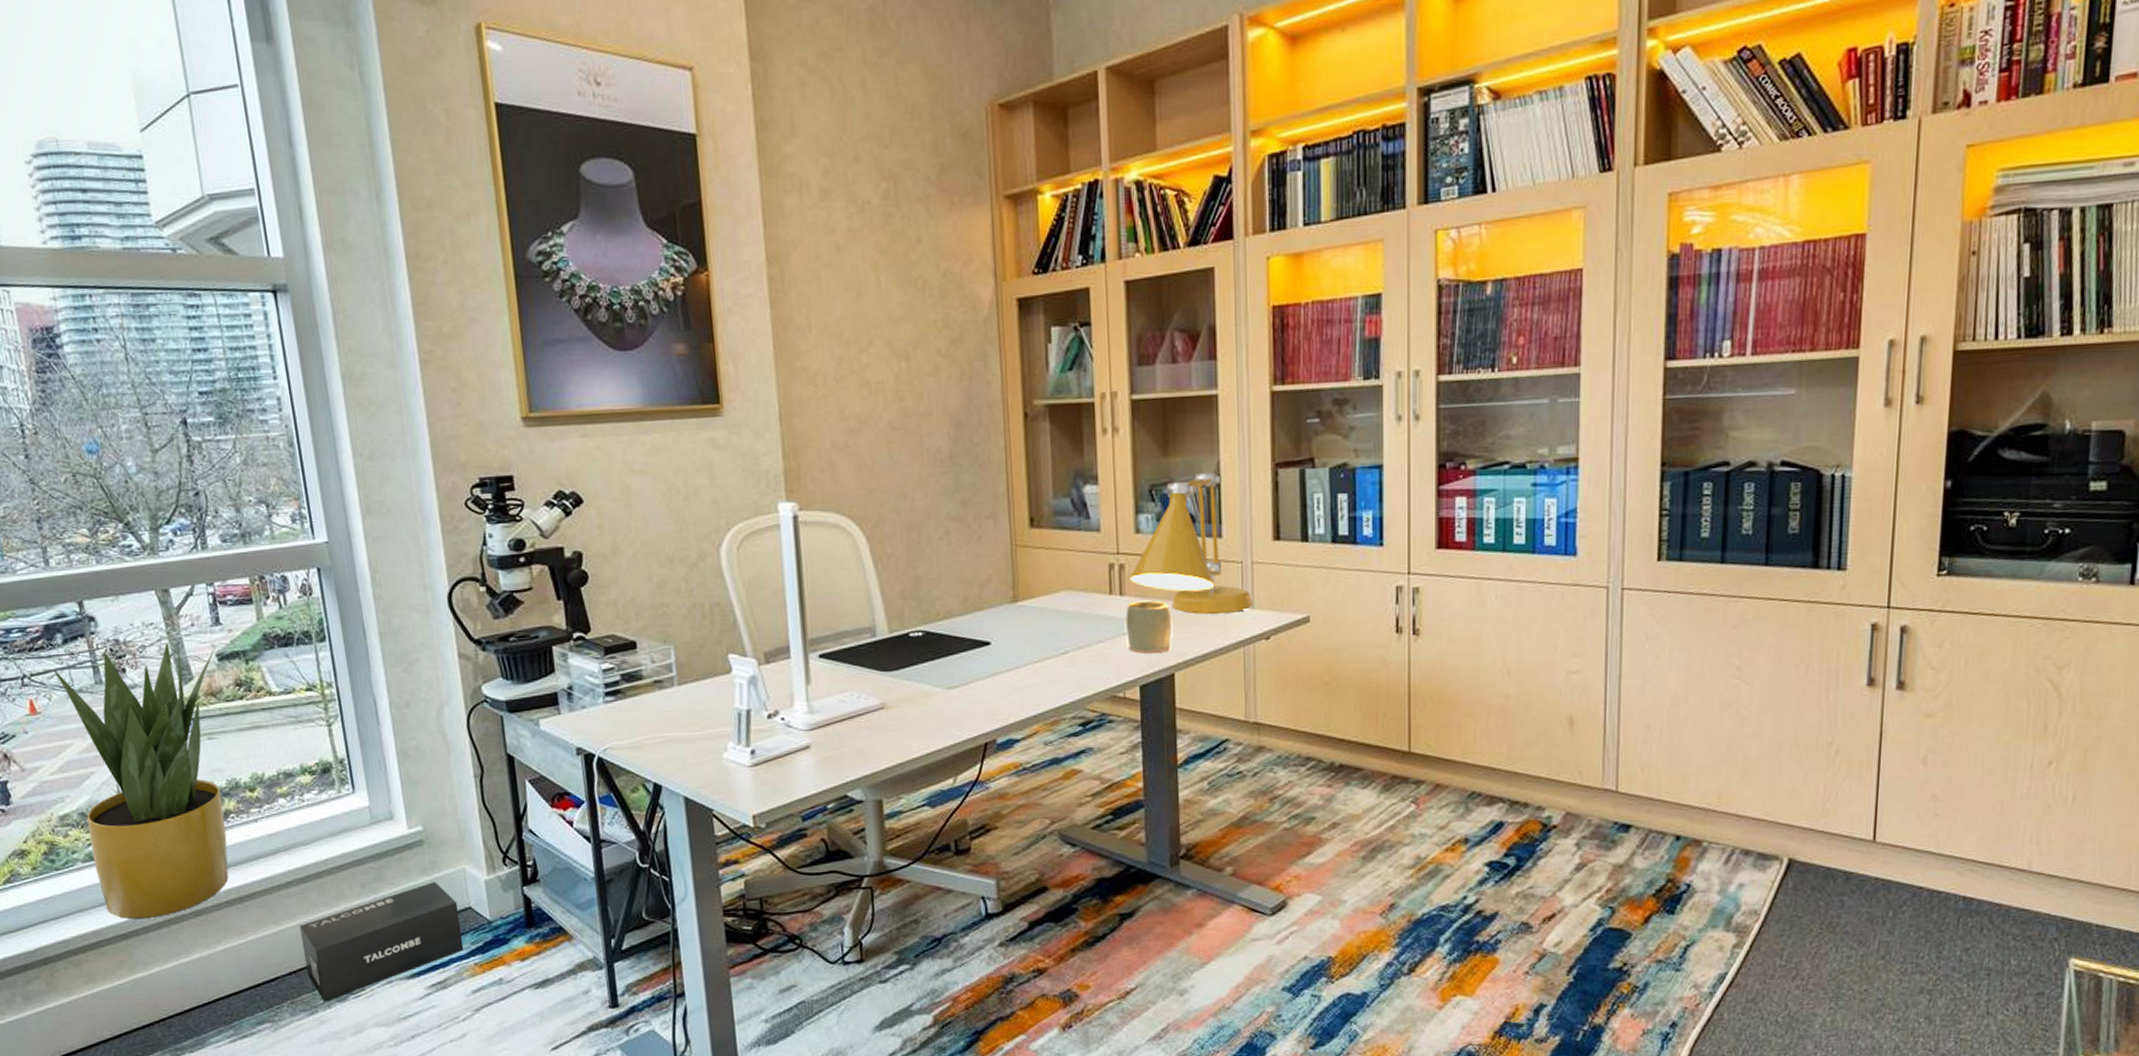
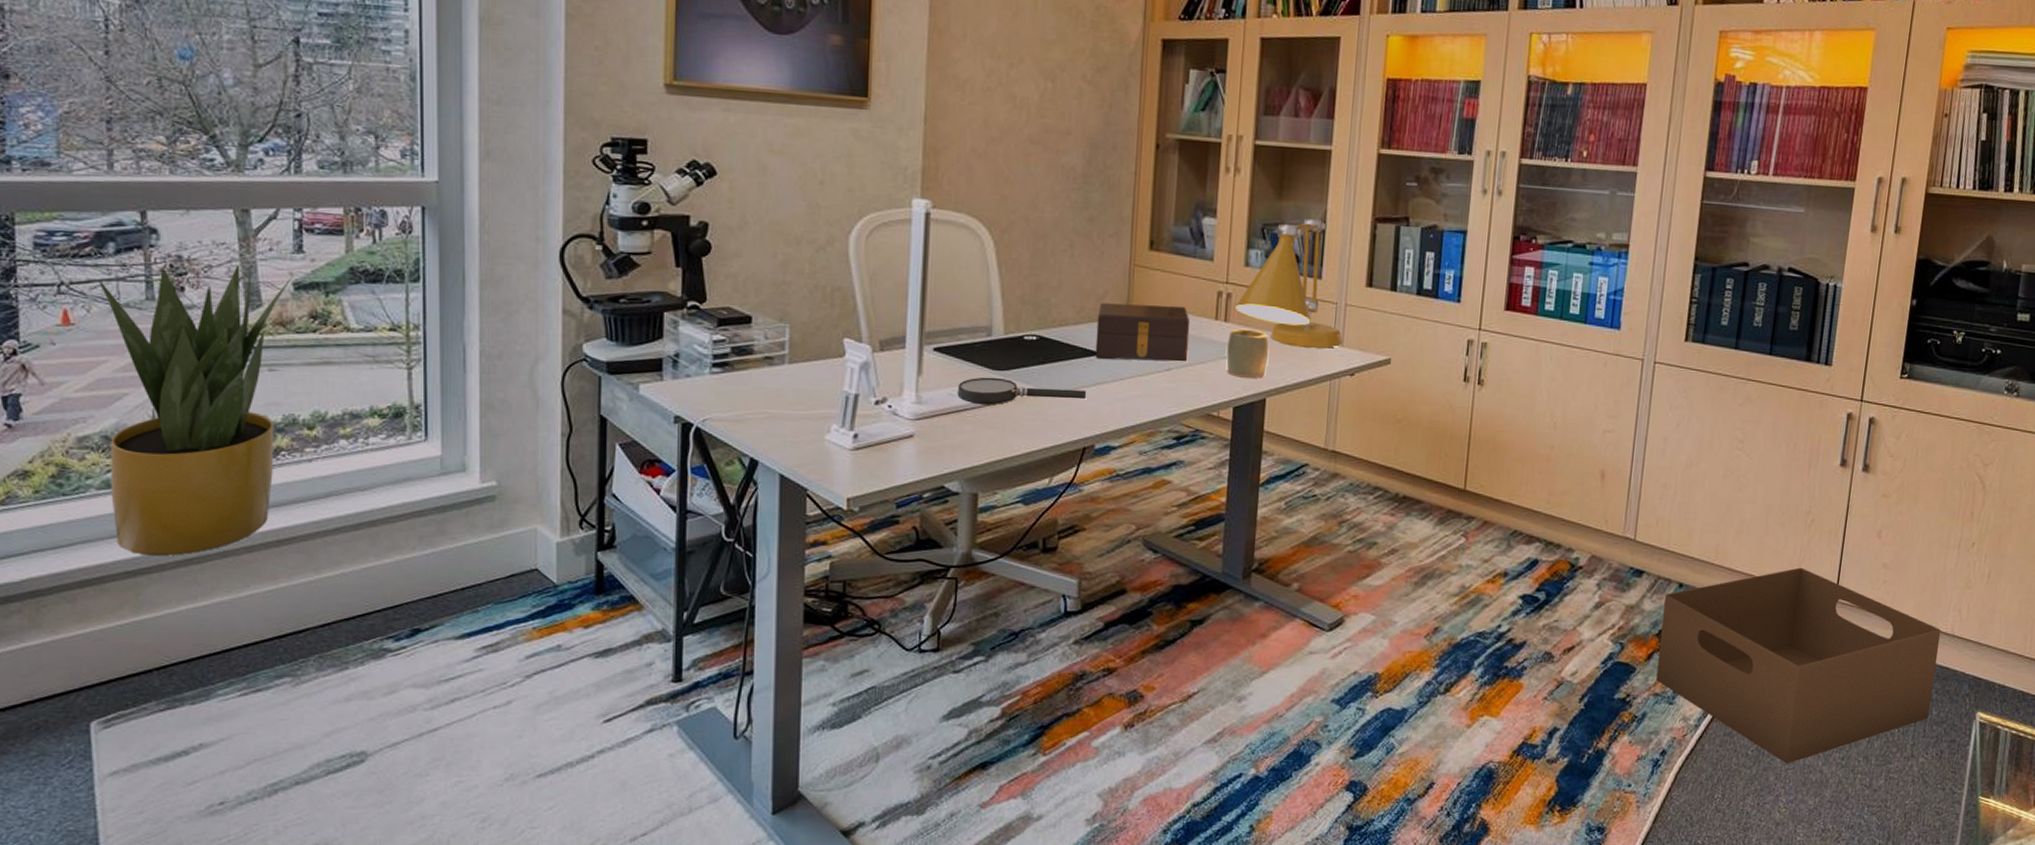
box: present [299,882,464,1002] -> none [341,540,524,658]
magnifying glass: none [848,678,982,708] -> present [957,377,1087,404]
jewelry box: none [983,585,1085,648] -> present [1095,303,1190,362]
storage basket: none [1657,807,2015,1031] -> present [1656,567,1941,764]

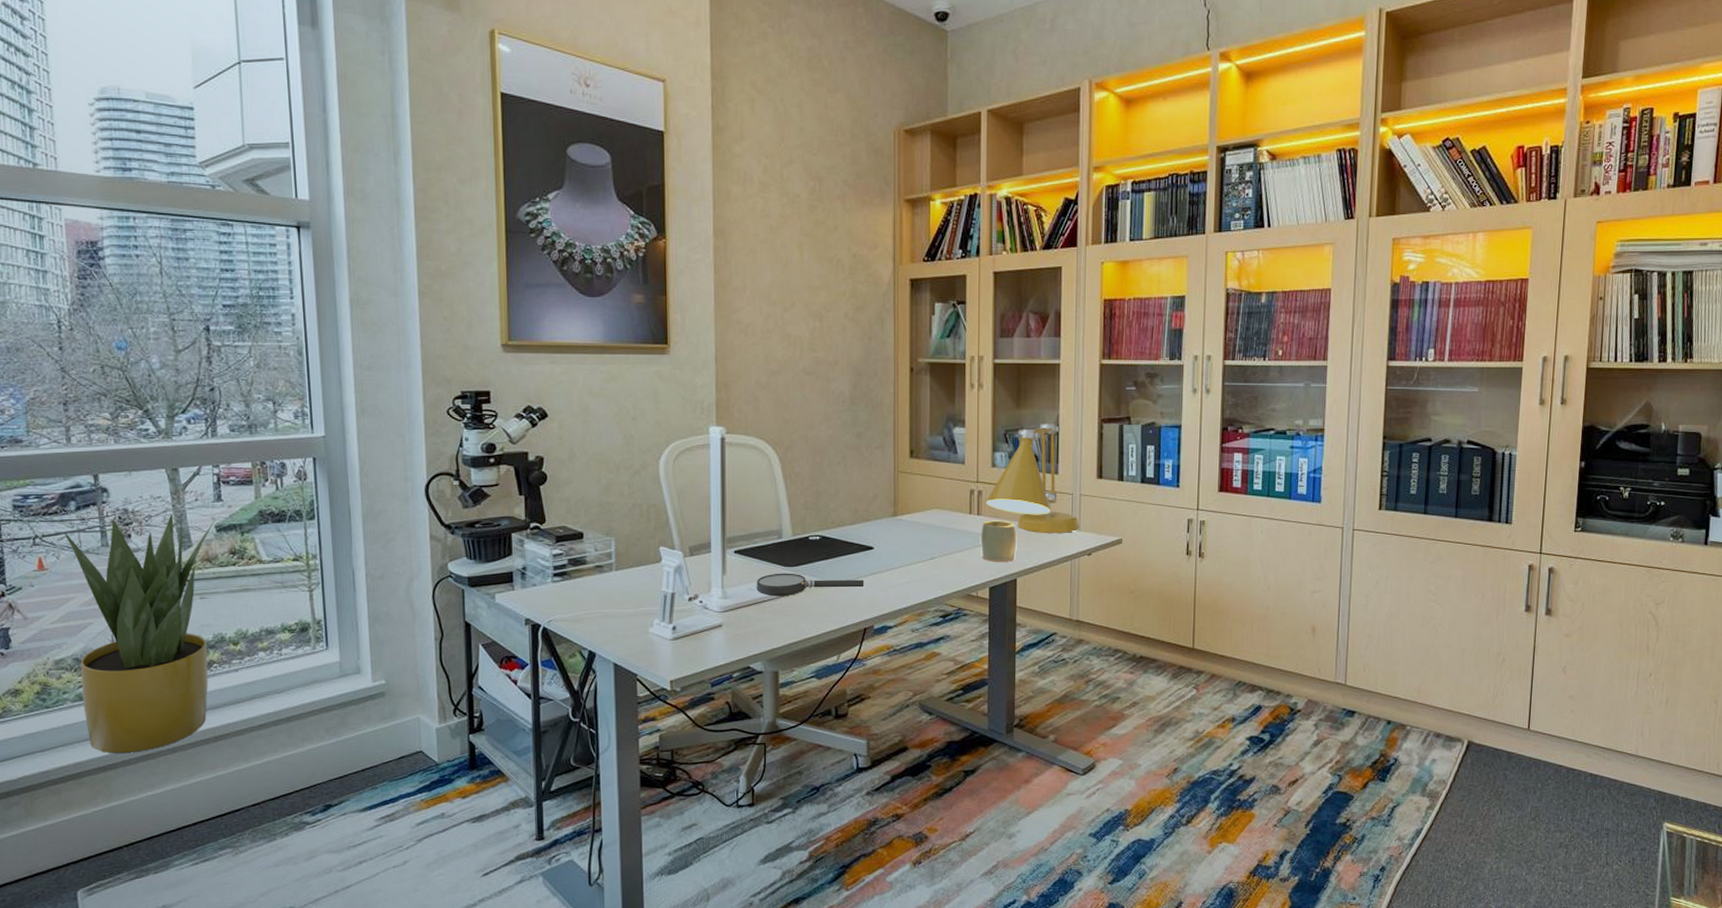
jewelry box: present [1095,303,1190,362] -> none [869,505,948,552]
storage basket: present [1656,567,1941,764] -> none [1372,702,1626,875]

